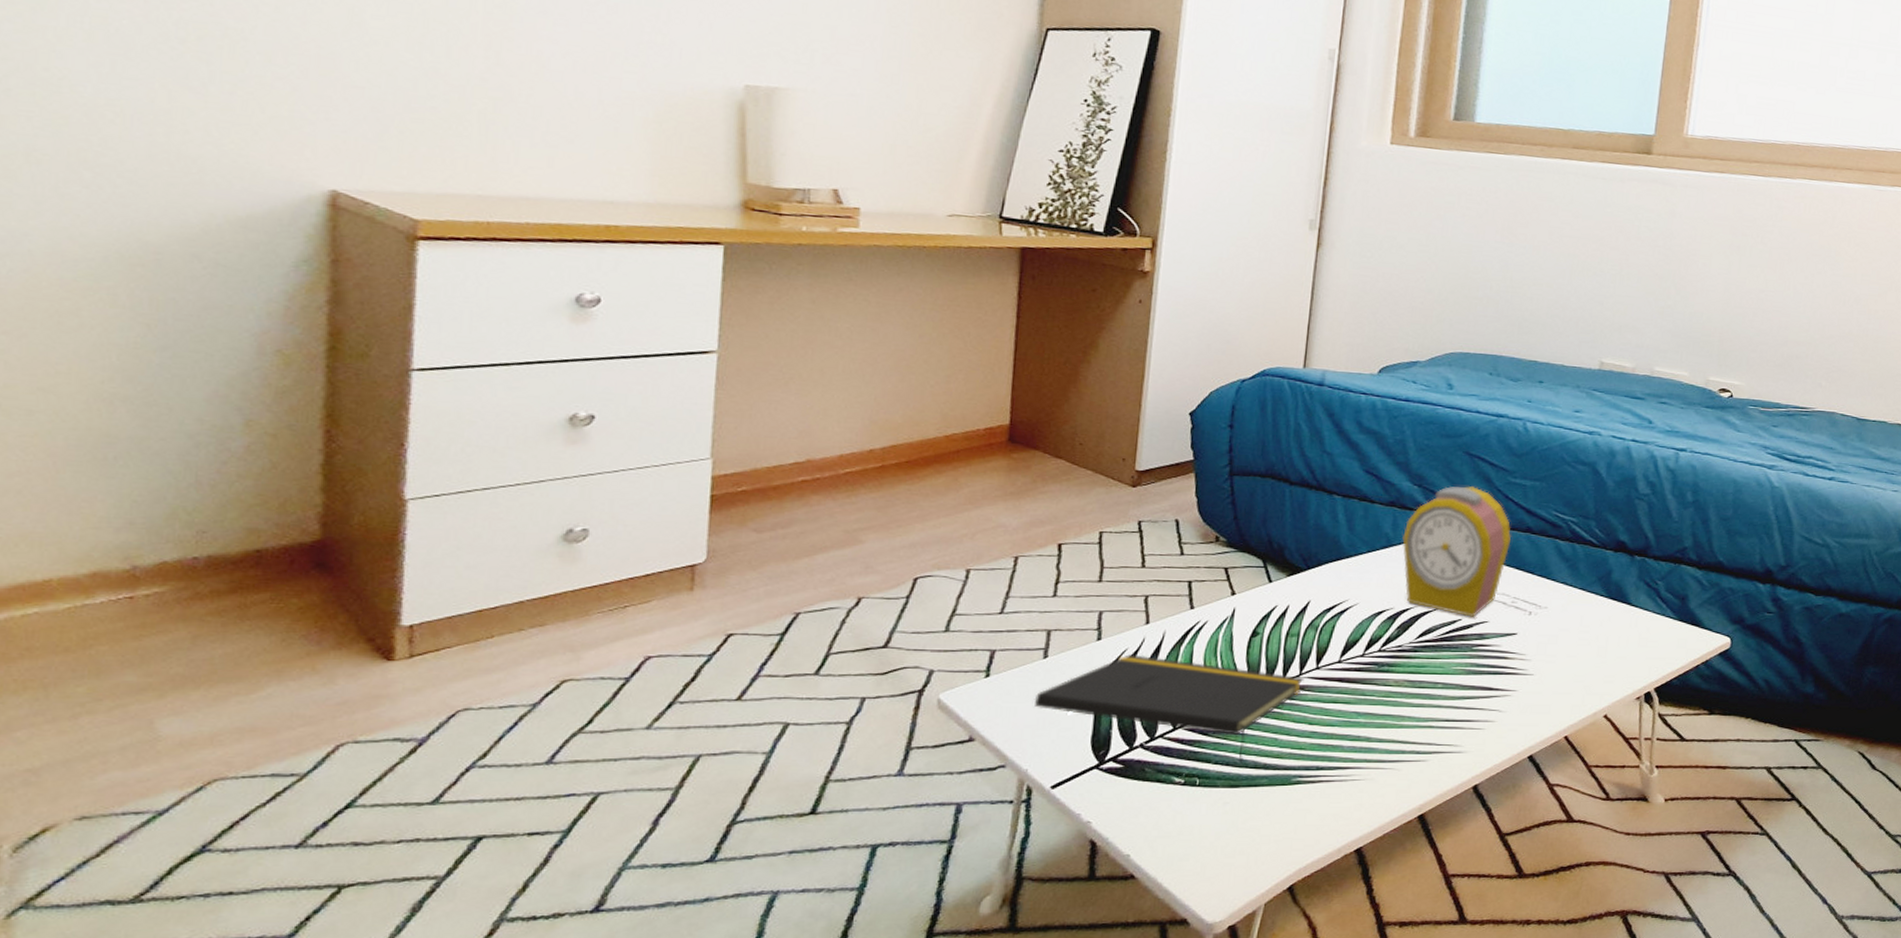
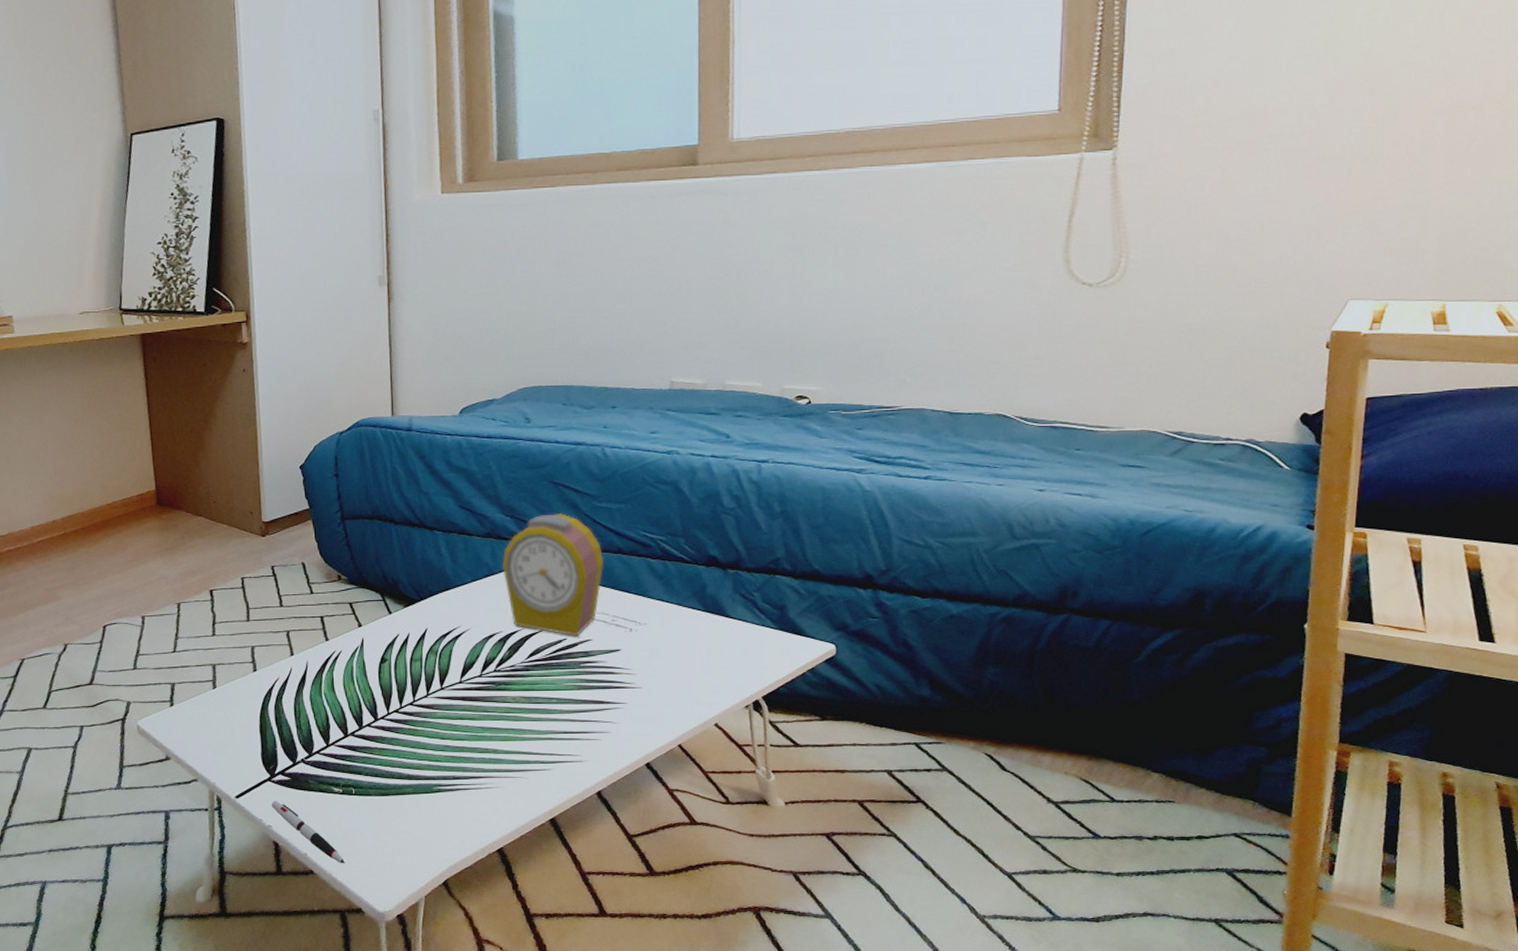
notepad: present [1034,653,1305,763] -> none [211,681,432,775]
pen: none [1094,792,1175,867] -> present [271,801,345,864]

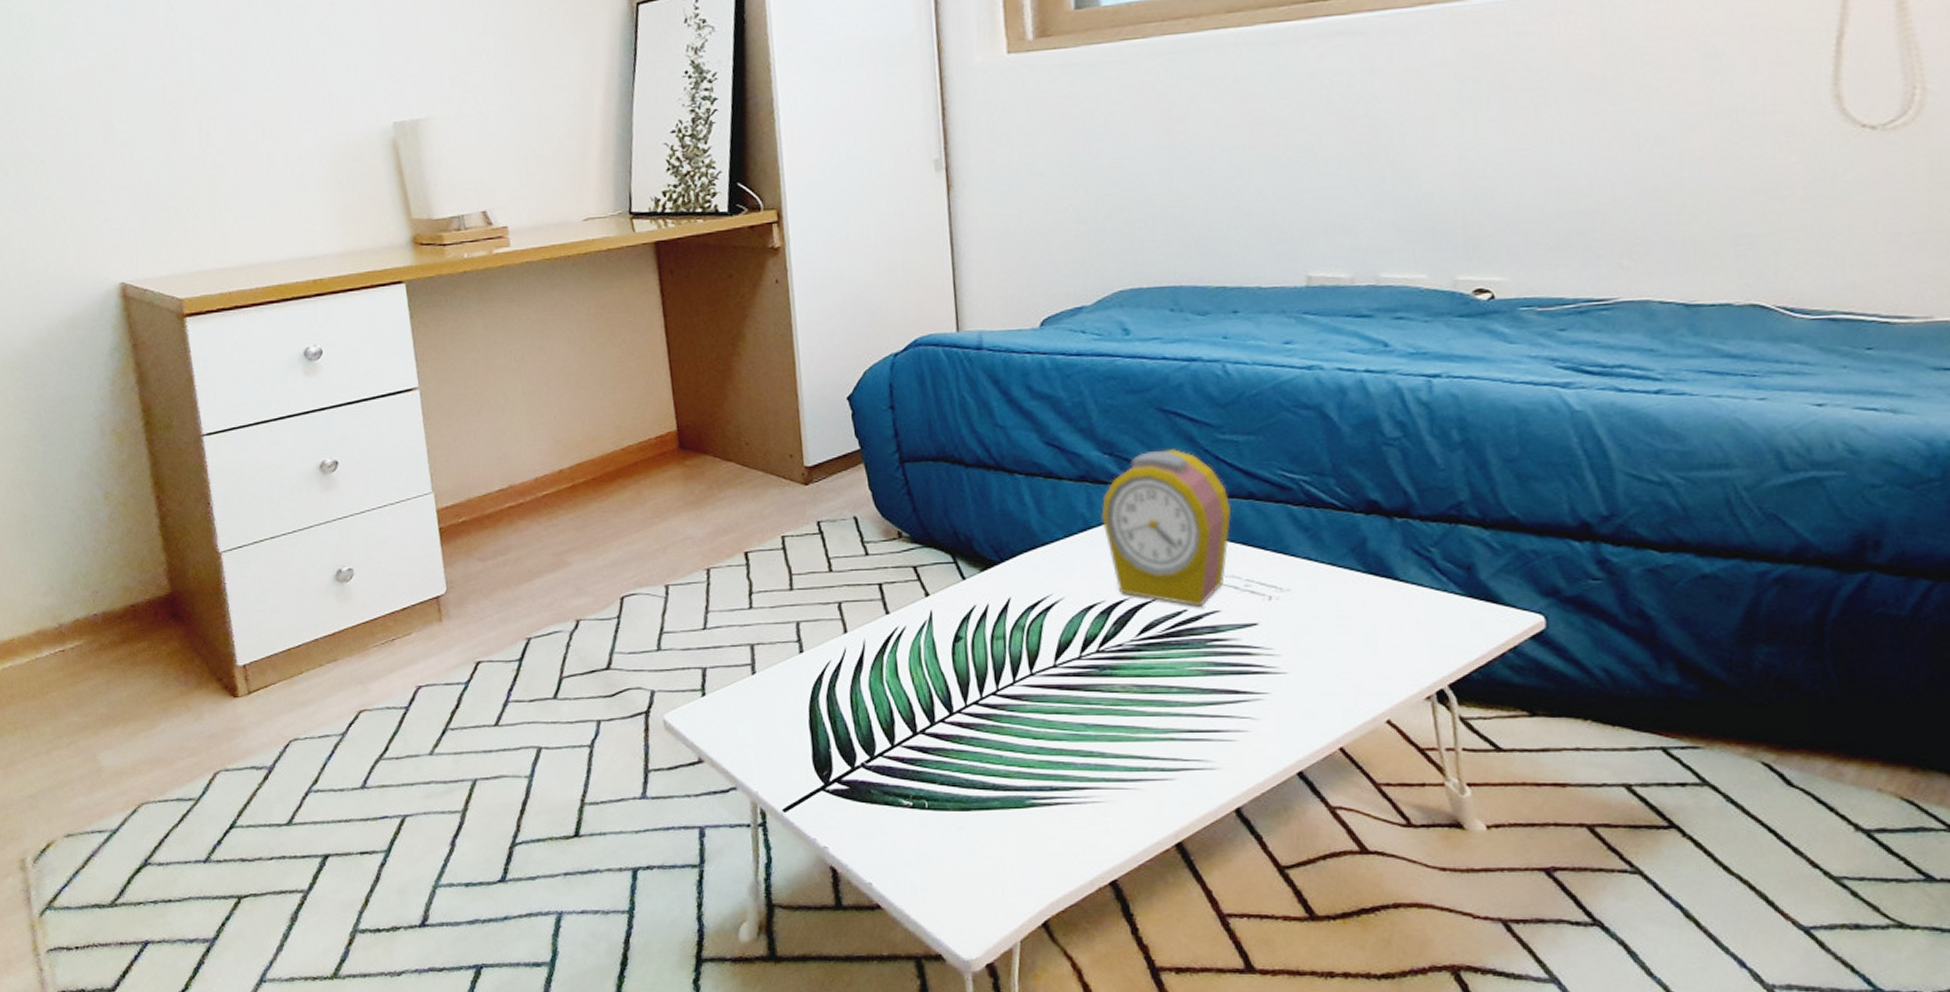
pen: present [271,801,345,864] -> none [826,815,919,897]

